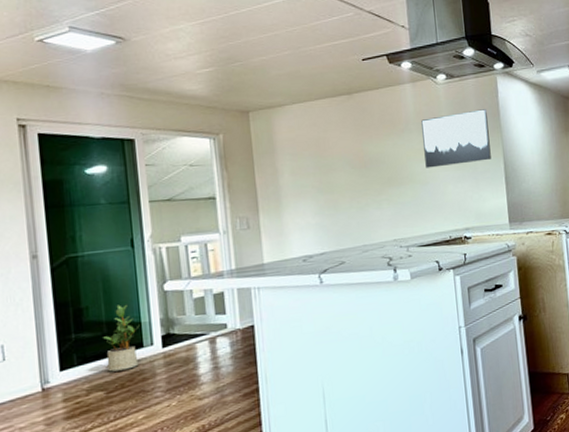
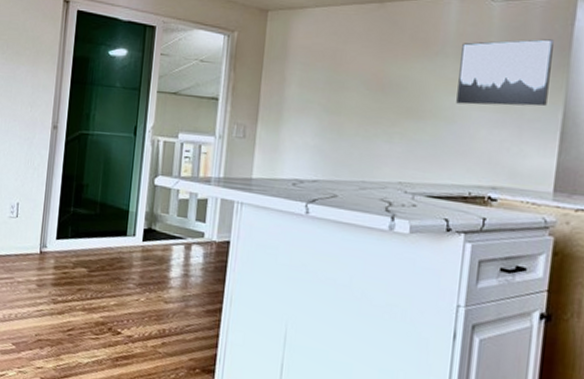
potted plant: present [103,304,140,372] -> none [93,189,127,254]

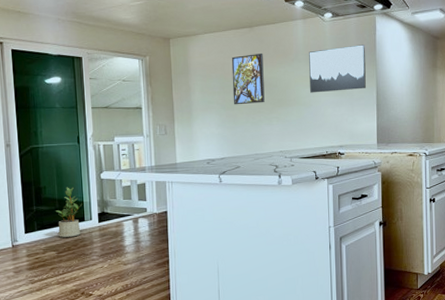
potted plant: none [93,189,127,254] -> present [56,187,83,238]
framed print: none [341,39,394,111] -> present [231,52,265,105]

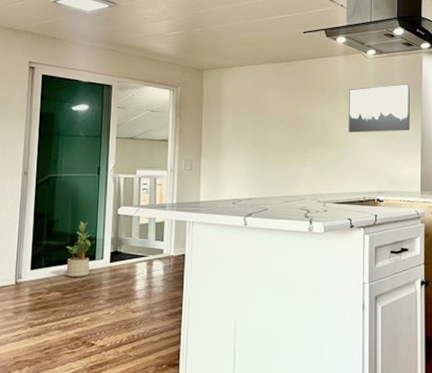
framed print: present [231,52,265,105] -> none [265,88,300,142]

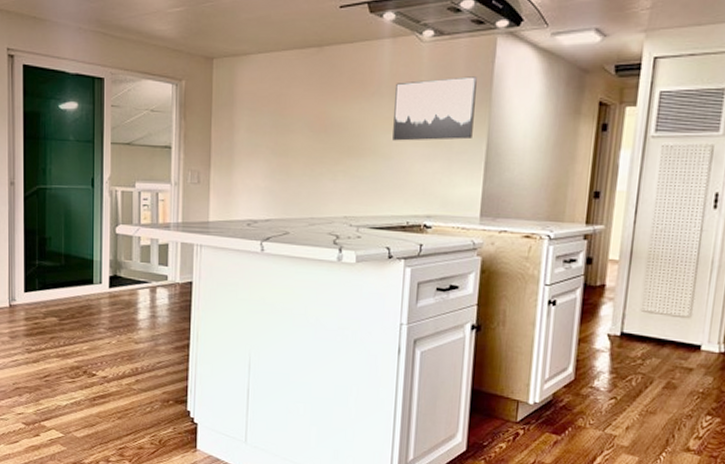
potted plant: present [66,221,95,277] -> none [61,240,92,302]

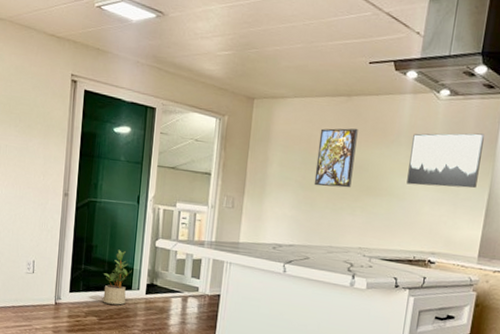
potted plant: none [61,240,92,302] -> present [103,249,132,305]
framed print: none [287,82,333,151] -> present [314,128,358,188]

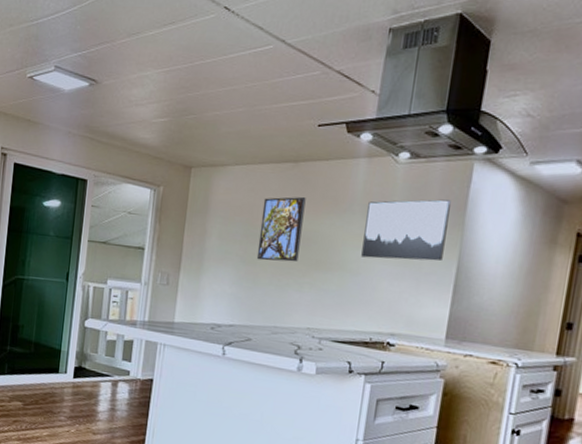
potted plant: present [103,249,132,305] -> none [28,330,60,389]

